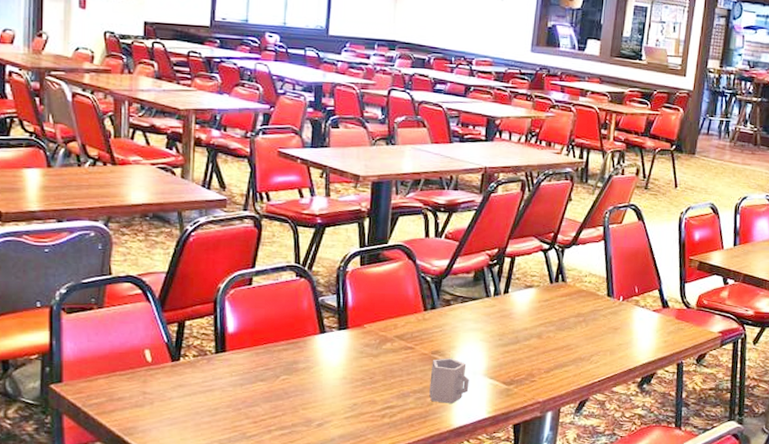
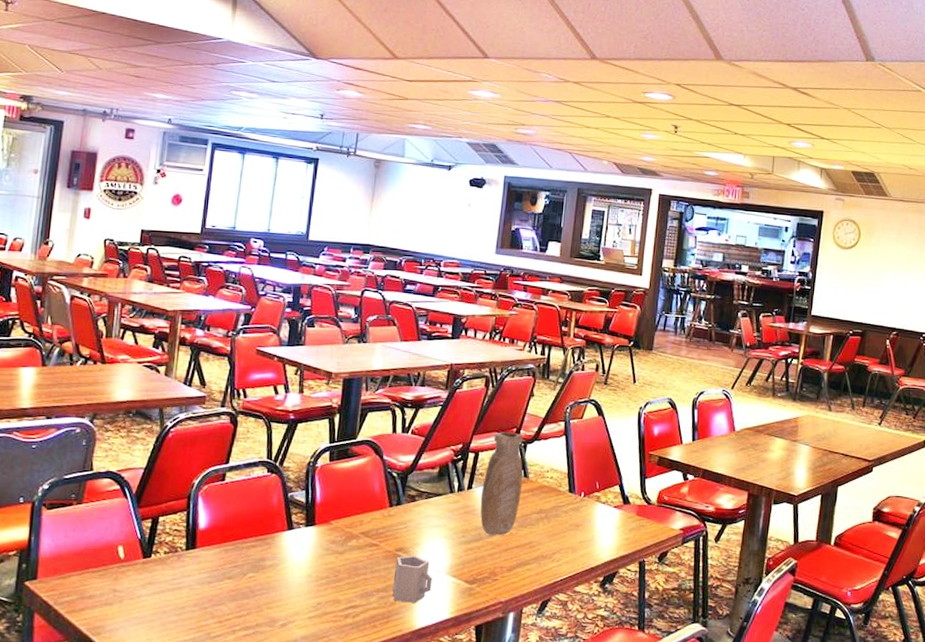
vase: none [517,236,561,339] -> present [480,432,523,535]

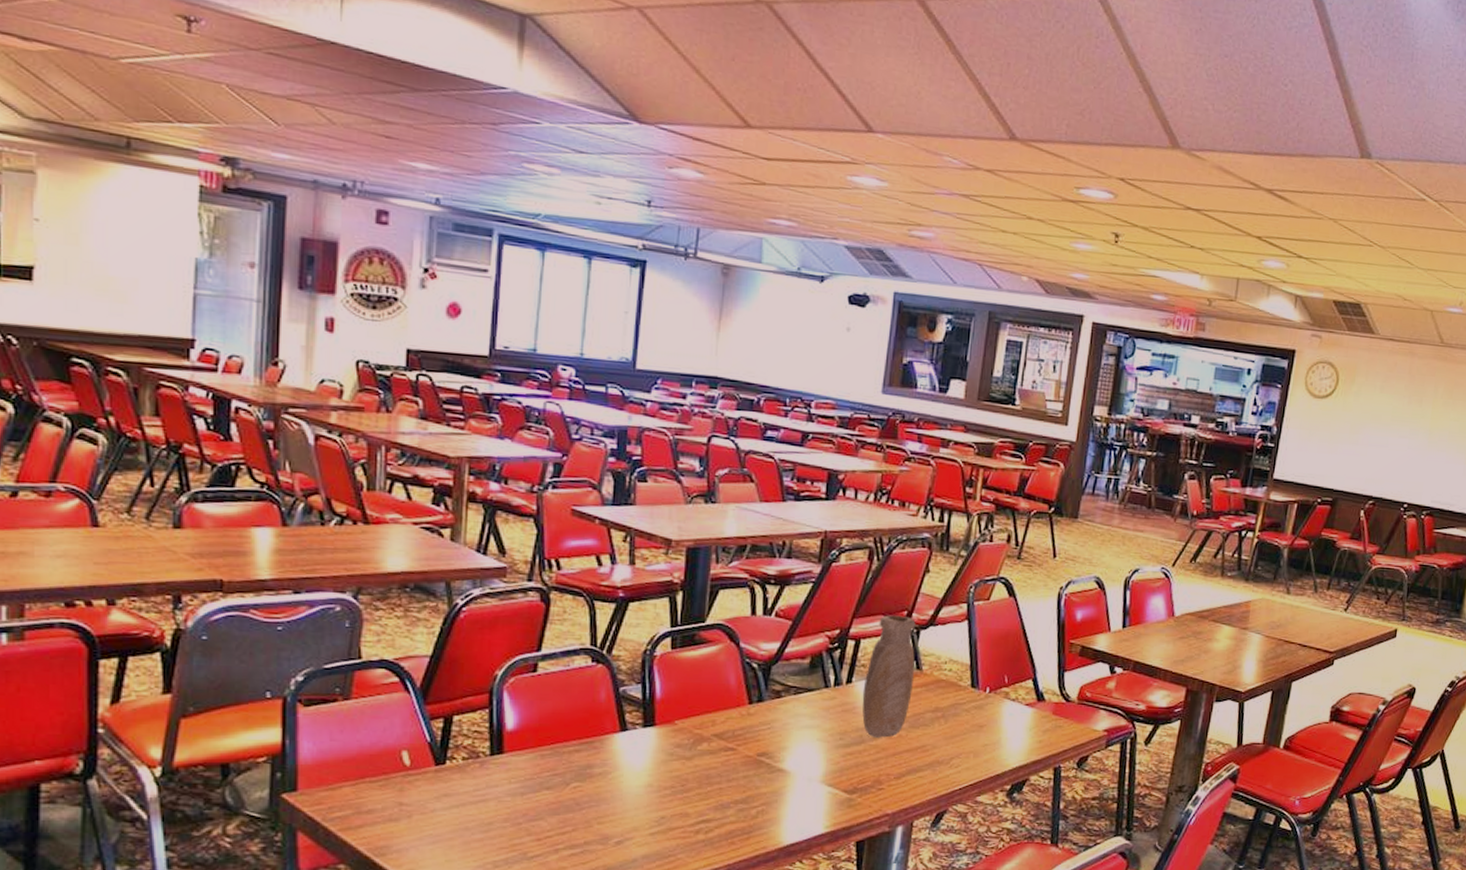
cup: present [392,555,432,603] -> none [754,761,803,816]

